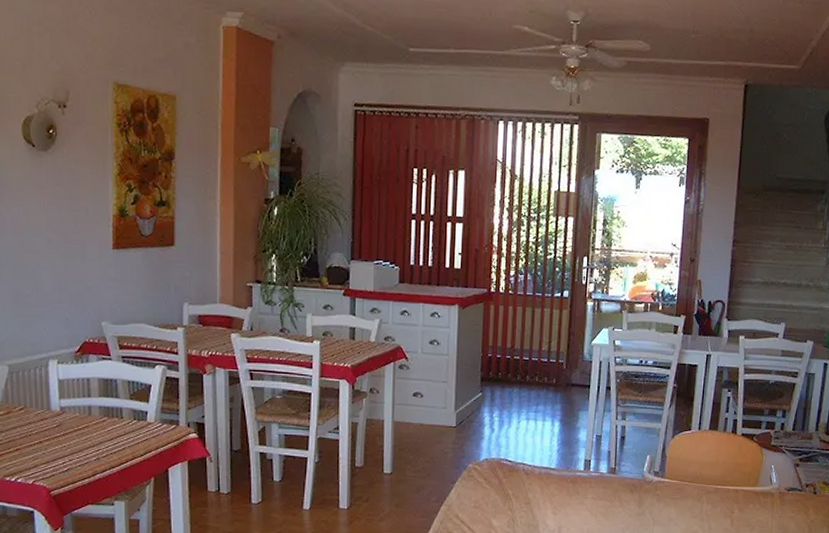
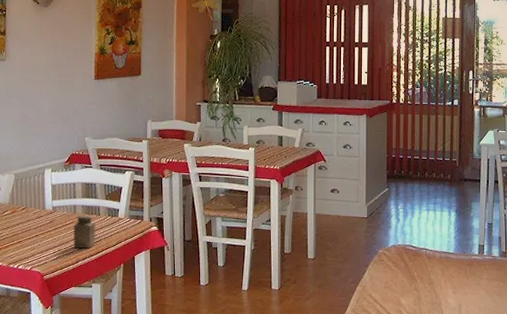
salt shaker: none [89,417,118,458] -> present [73,214,96,248]

